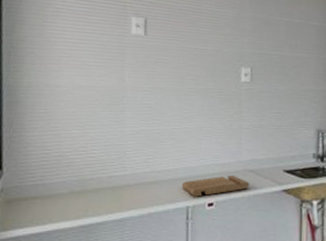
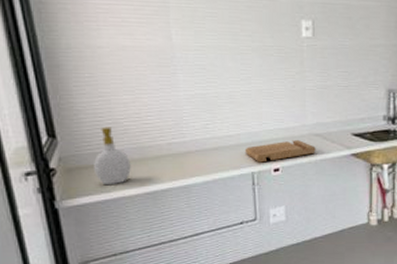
soap bottle: none [33,159,71,218] -> present [94,126,131,186]

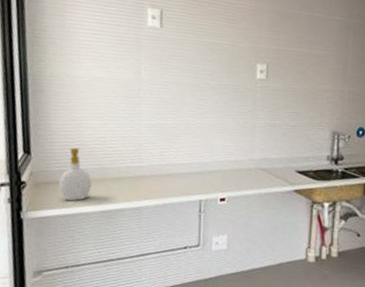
cutting board: present [245,140,316,163] -> none [195,173,261,192]

